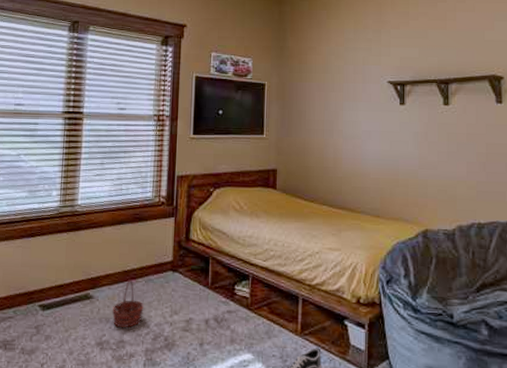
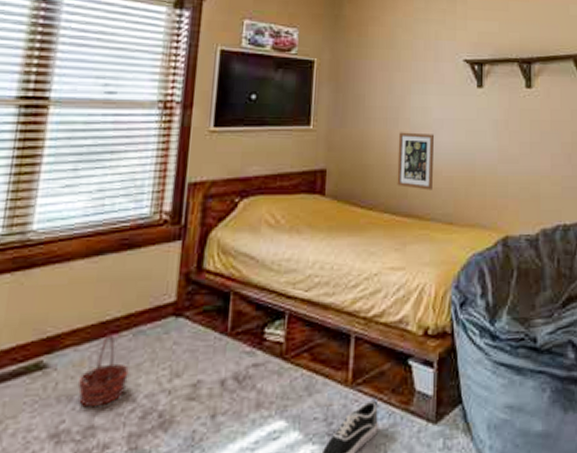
picture frame: none [333,141,363,189] -> present [397,132,434,190]

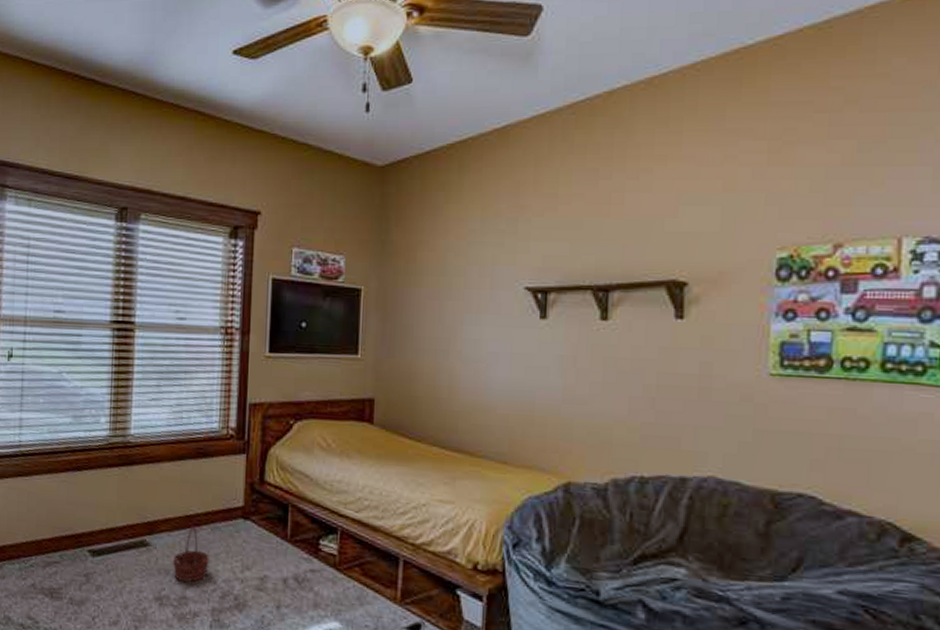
picture frame: present [397,132,434,190] -> none [446,365,488,427]

